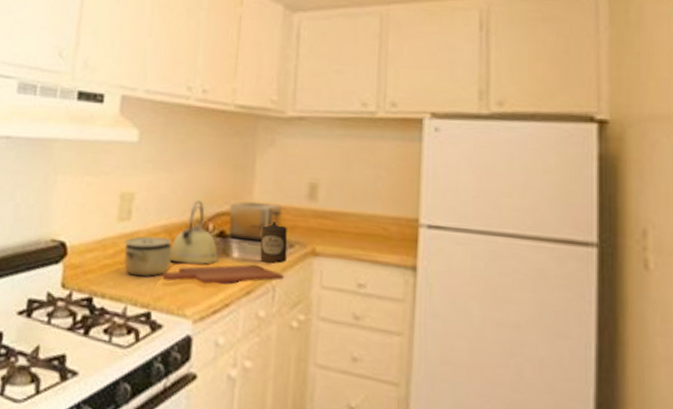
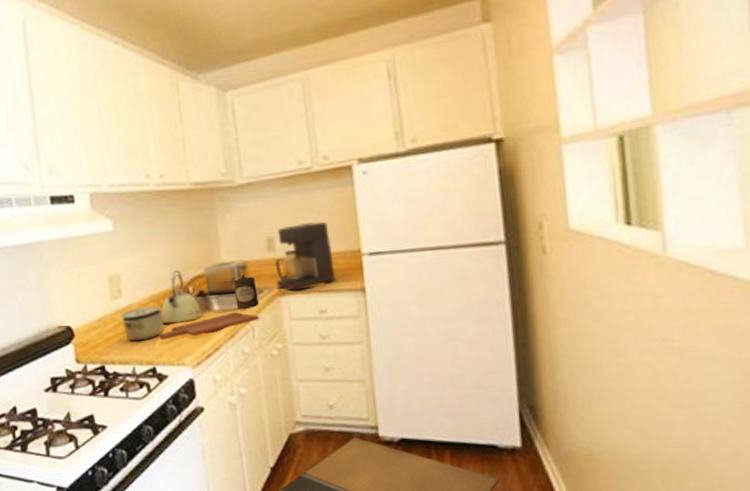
coffee maker: none [310,174,384,254] -> present [275,221,336,291]

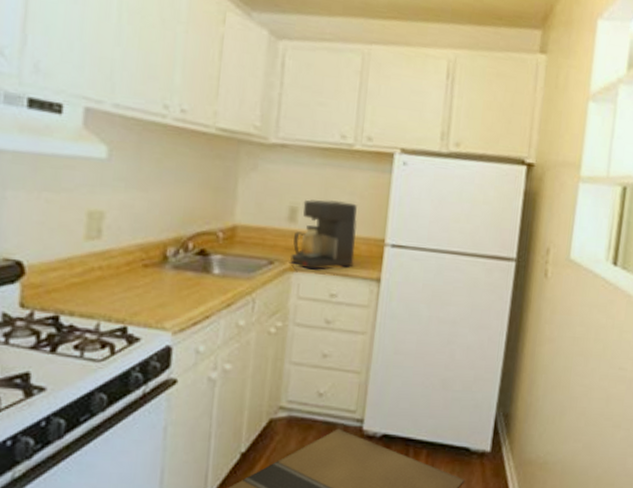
saucepan: present [120,305,164,342] -> none [94,254,149,294]
cutting board: present [159,312,260,341] -> none [139,279,265,299]
kettle: present [161,269,203,324] -> none [147,219,200,282]
toaster: present [203,259,250,296] -> none [209,221,264,260]
canister: present [232,274,259,310] -> none [240,241,268,280]

